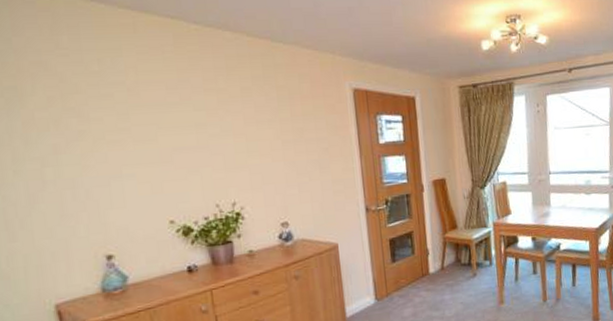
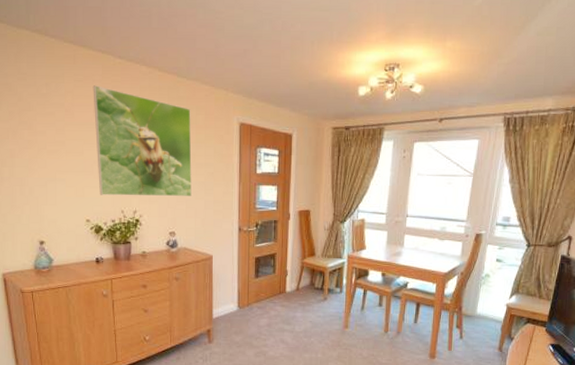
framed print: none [162,57,304,189] -> present [93,85,192,197]

